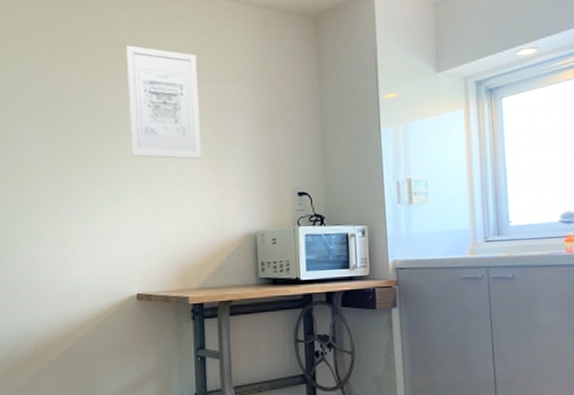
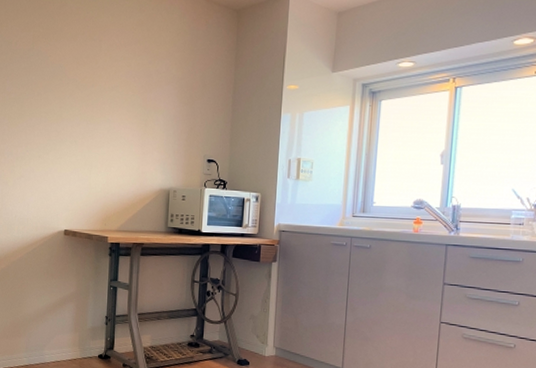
wall art: present [125,45,201,160] -> none [69,14,134,122]

